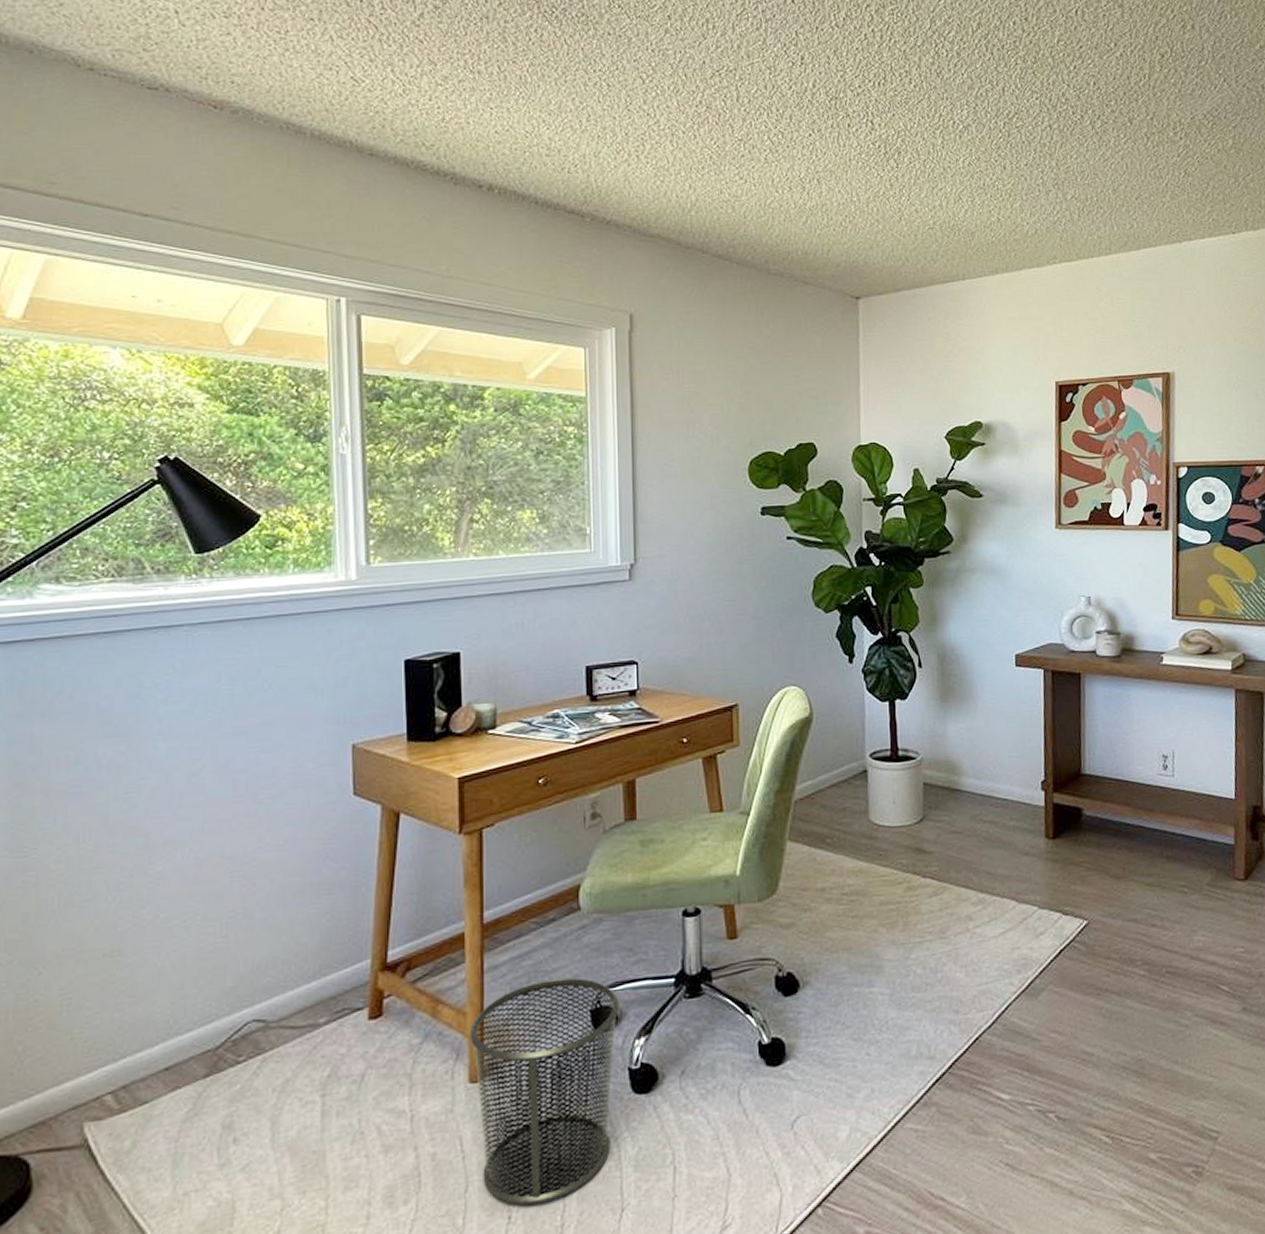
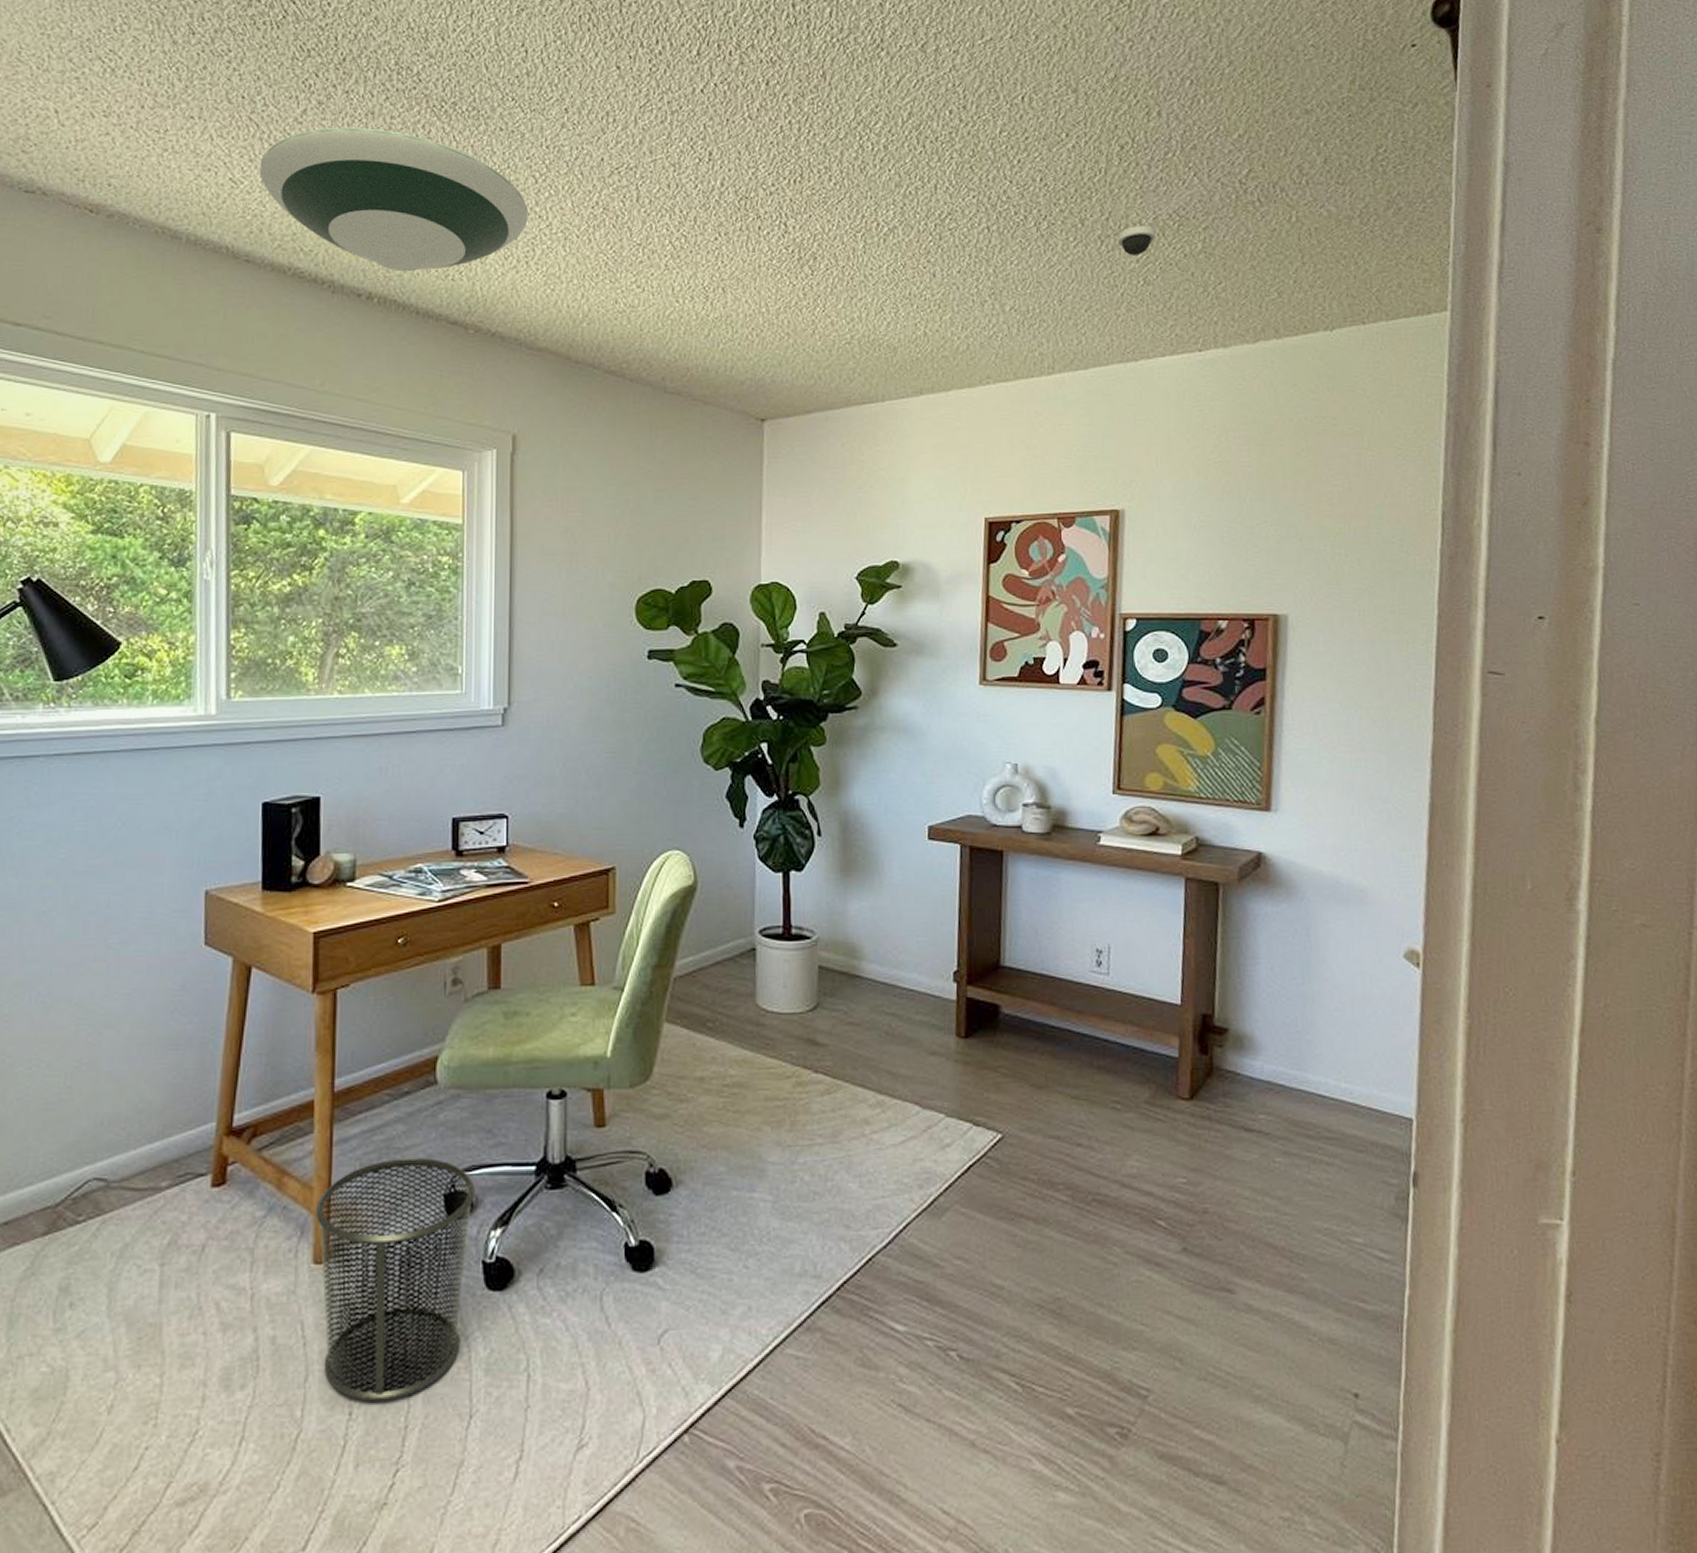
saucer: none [380,30,637,165] -> present [259,127,528,272]
dome security camera: none [1161,124,1194,151] -> present [1118,225,1156,257]

